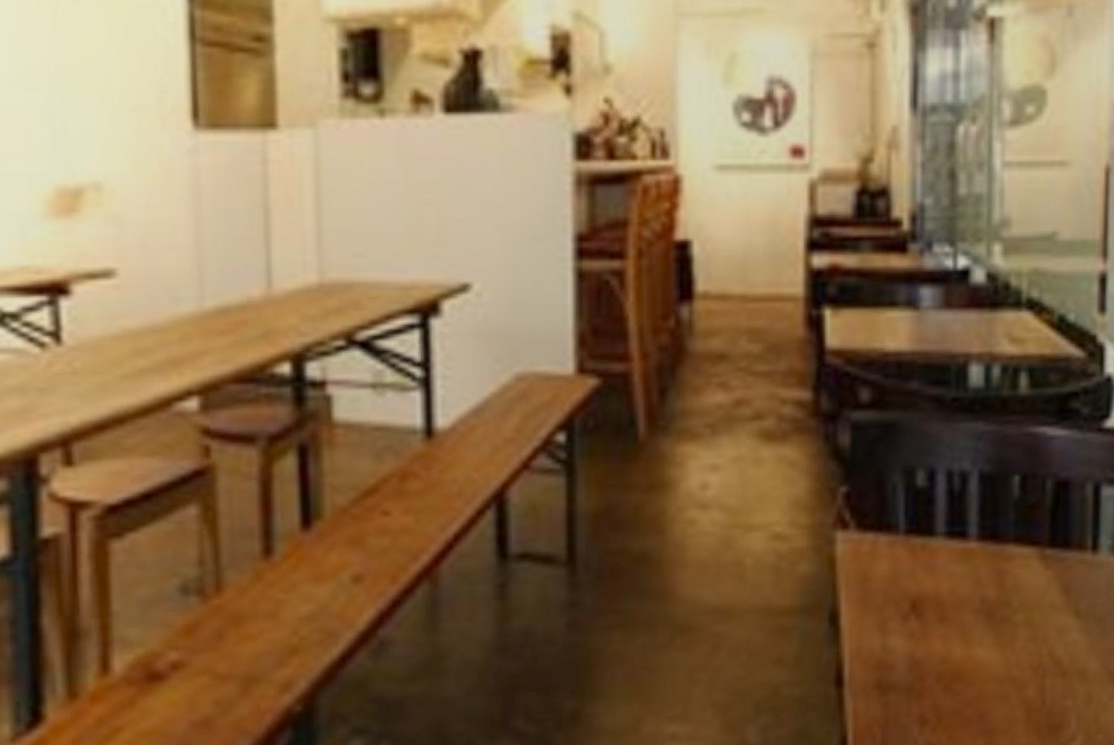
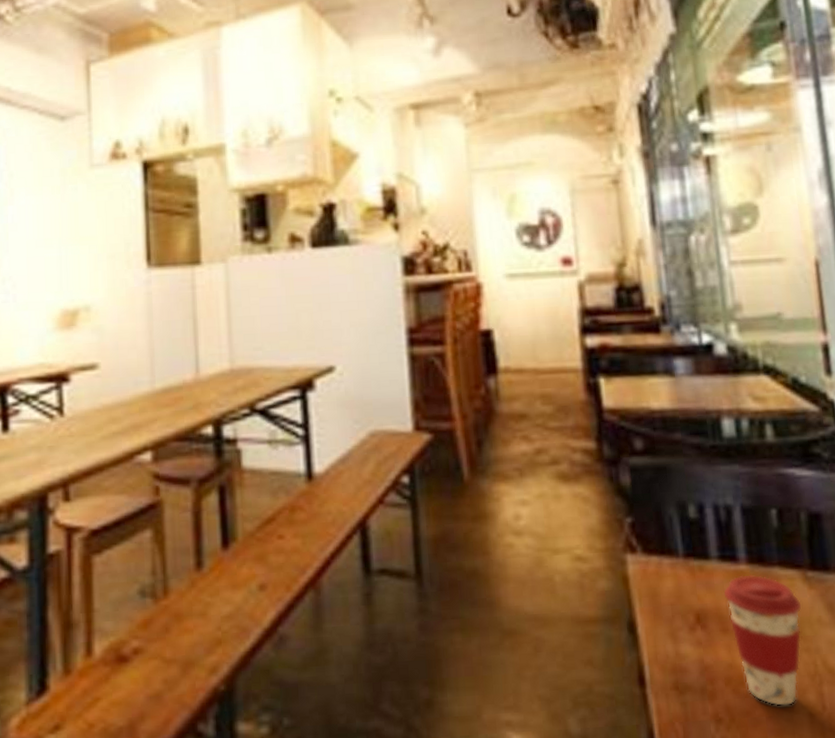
coffee cup: none [946,553,1034,704] -> present [723,574,802,707]

